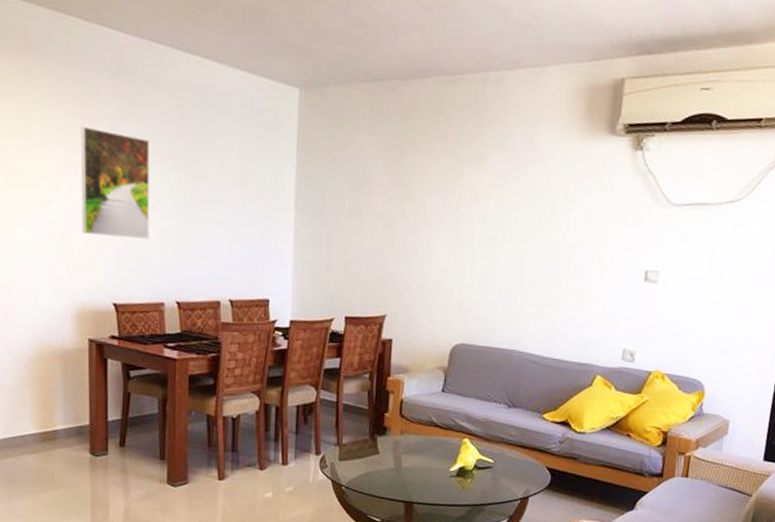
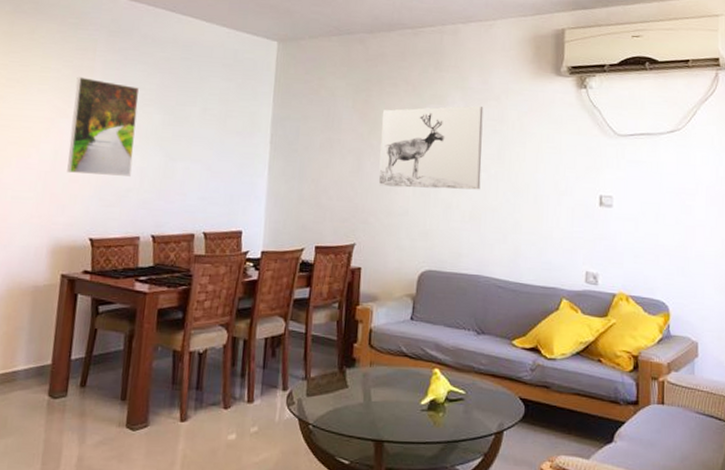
wall art: none [411,168,527,262] -> present [378,105,484,190]

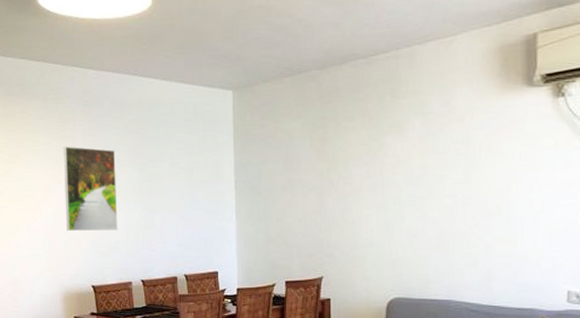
wall art: present [378,105,484,190] -> none [340,129,447,220]

